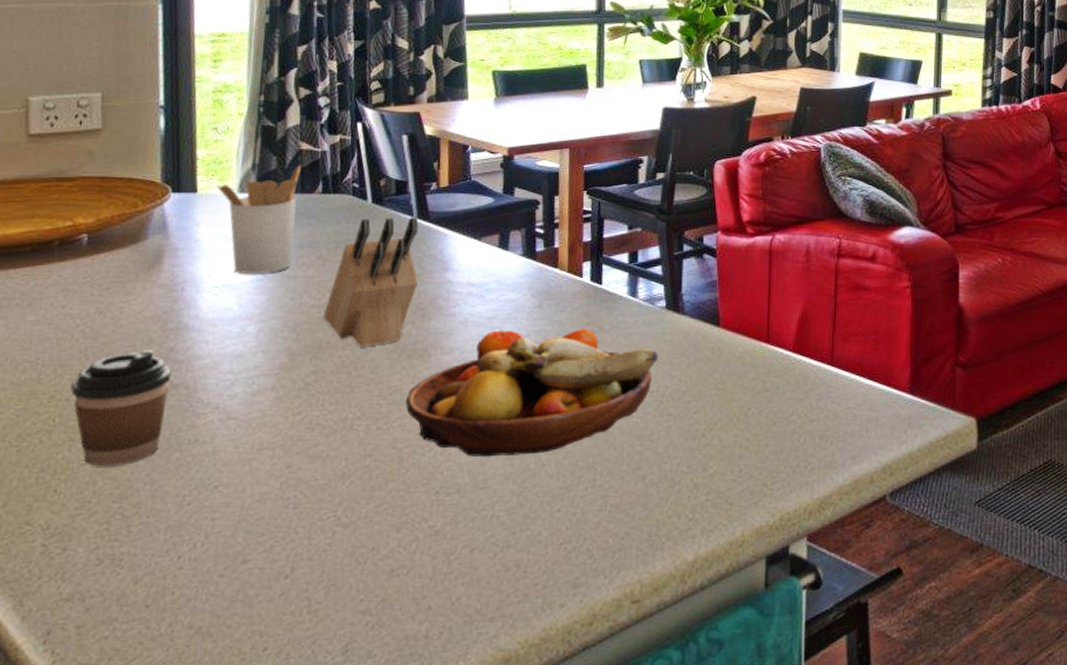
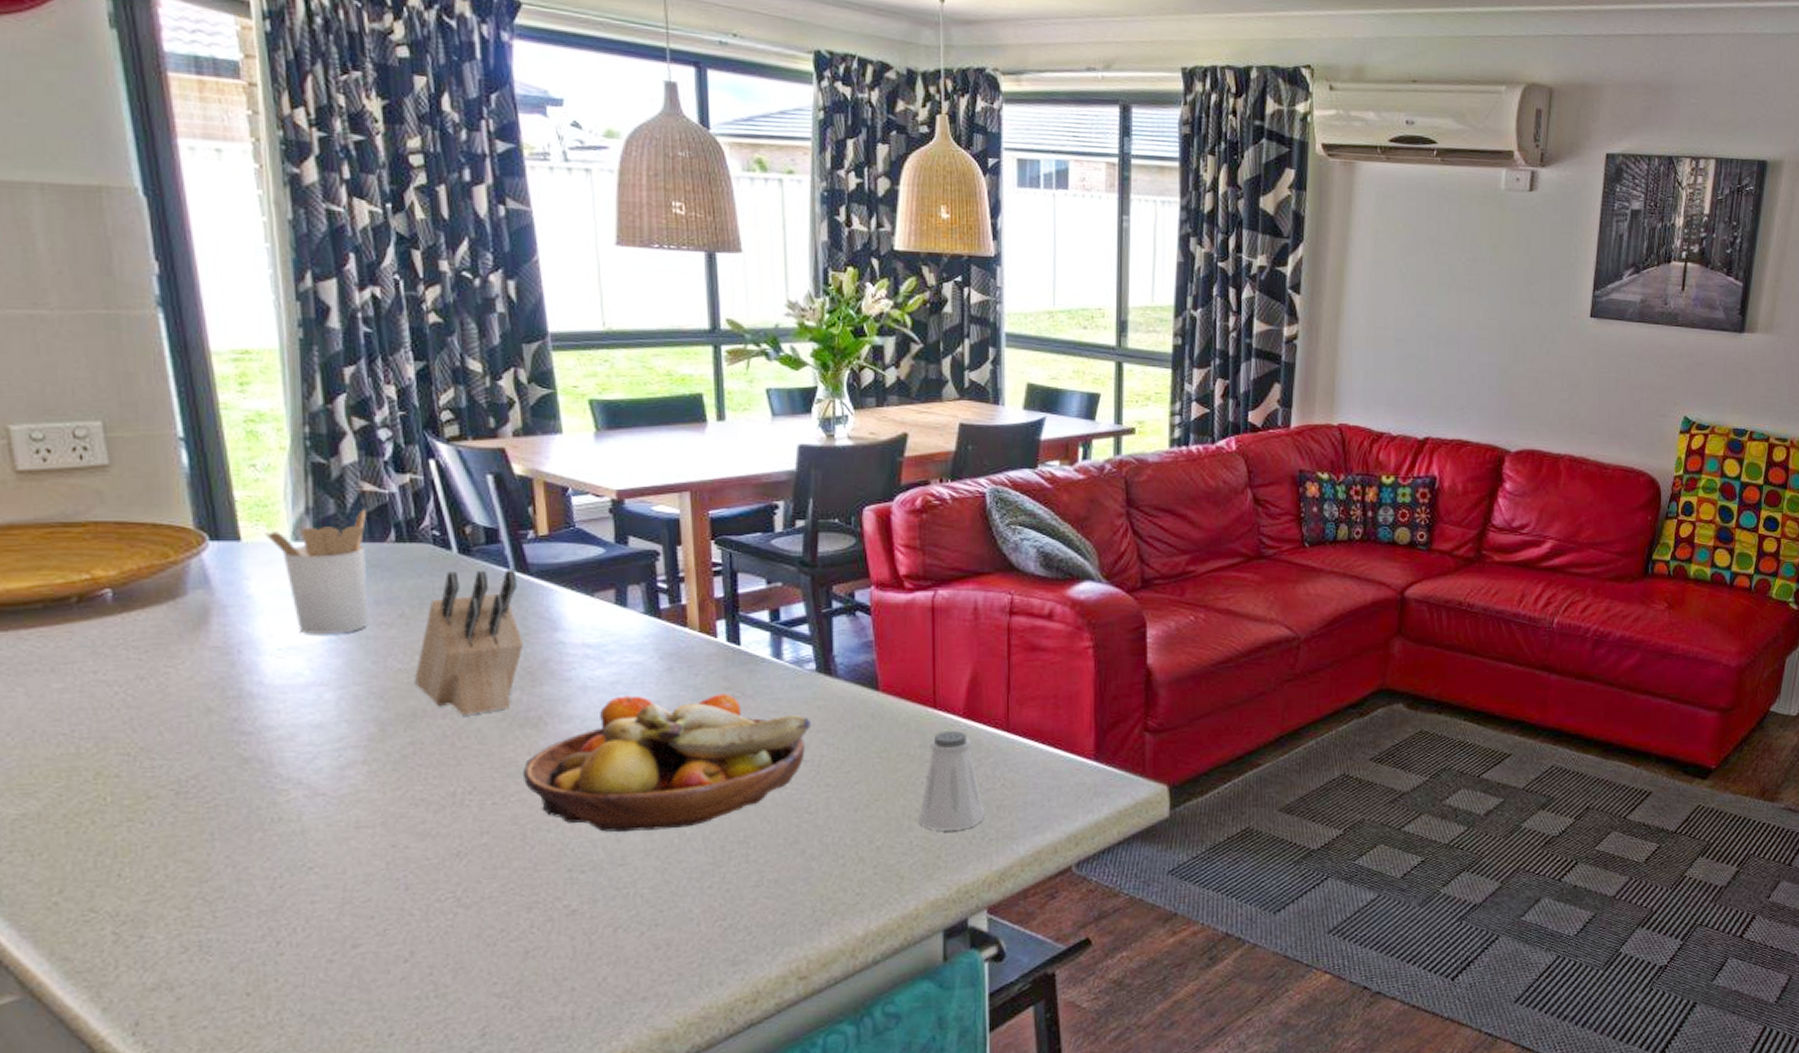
coffee cup: present [71,349,171,467] -> none [120,719,239,849]
saltshaker: none [748,364,809,459] -> present [918,730,985,831]

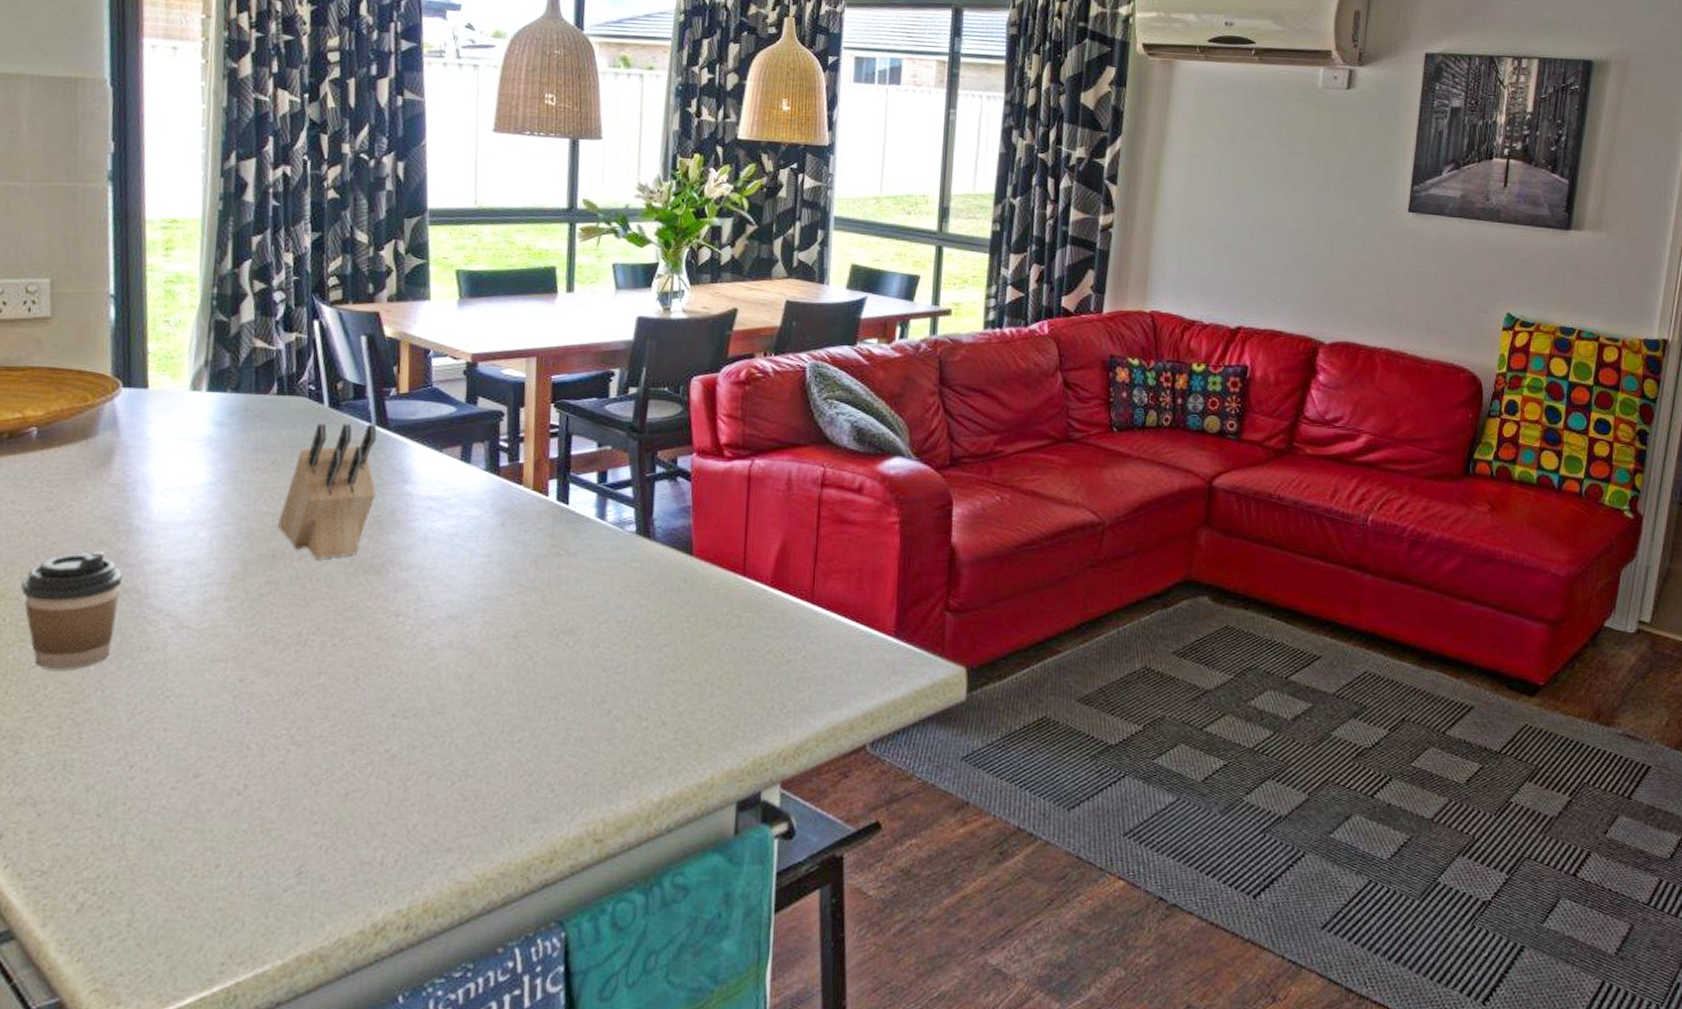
coffee cup: none [120,719,239,849] -> present [21,550,122,670]
utensil holder: present [265,509,368,635] -> none [169,364,256,478]
fruit bowl: present [522,693,811,833] -> none [361,548,627,682]
saltshaker: present [918,730,985,831] -> none [720,598,785,700]

